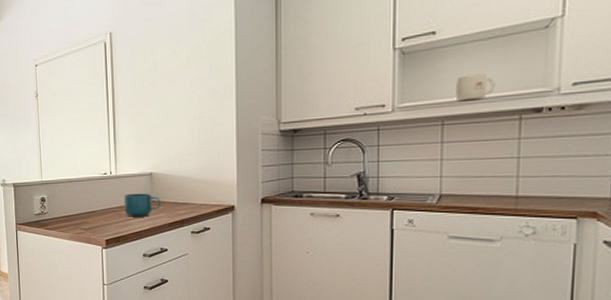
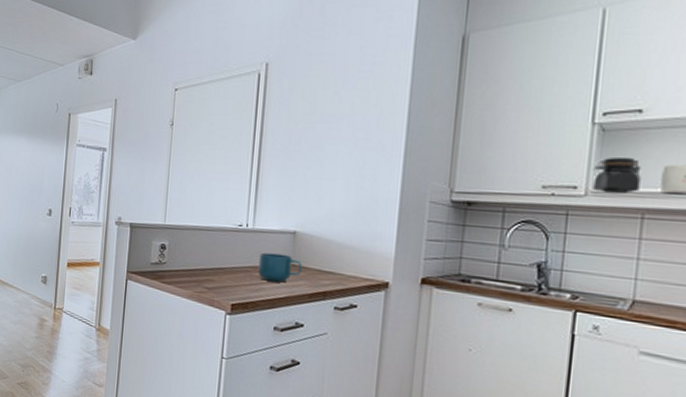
jar: none [398,74,439,108] -> present [593,156,642,195]

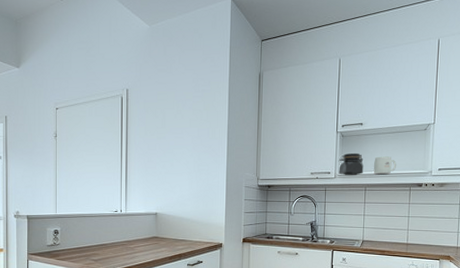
cup: present [257,252,302,283] -> none [131,230,163,251]

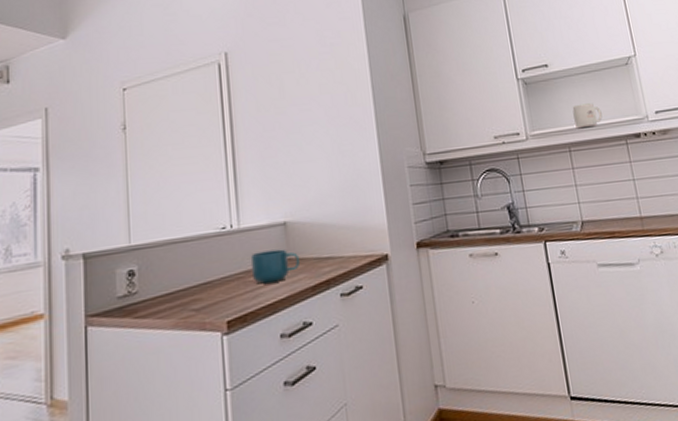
cup: none [131,230,163,251] -> present [250,249,299,284]
jar: present [339,152,364,176] -> none [527,103,562,136]

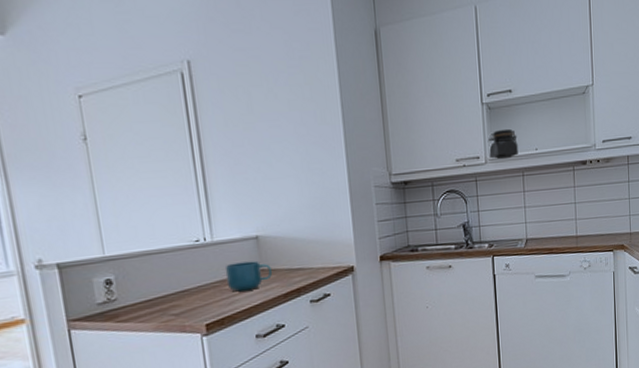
jar: none [527,103,562,136] -> present [488,128,518,160]
mug: present [572,103,603,129] -> none [530,130,556,155]

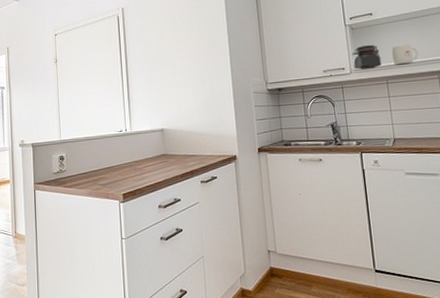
cup: present [224,260,272,292] -> none [138,147,172,171]
mug: none [530,130,556,155] -> present [392,44,418,65]

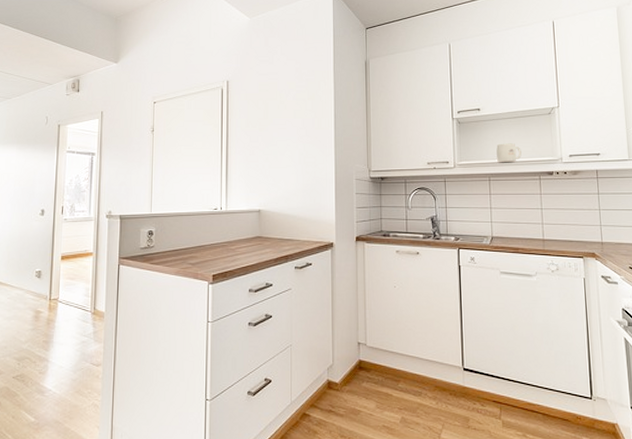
jar: present [352,44,382,70] -> none [457,140,485,166]

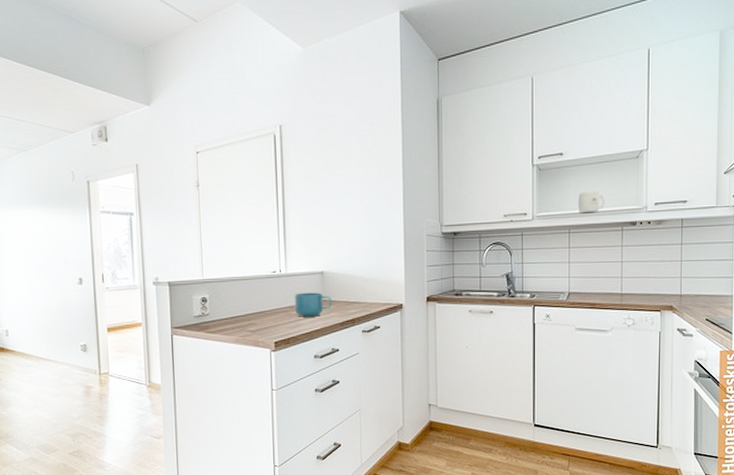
cup: none [232,229,267,252] -> present [294,292,332,317]

